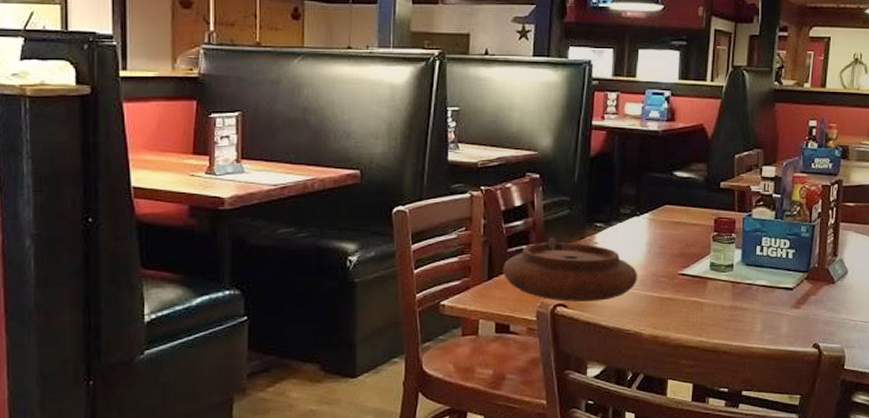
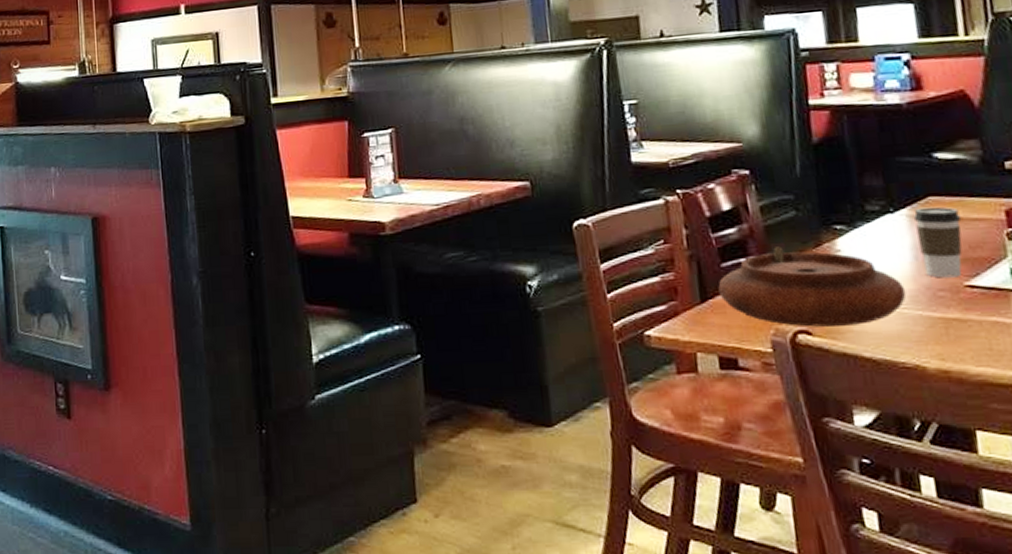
coffee cup: none [652,213,685,268] -> present [913,206,962,278]

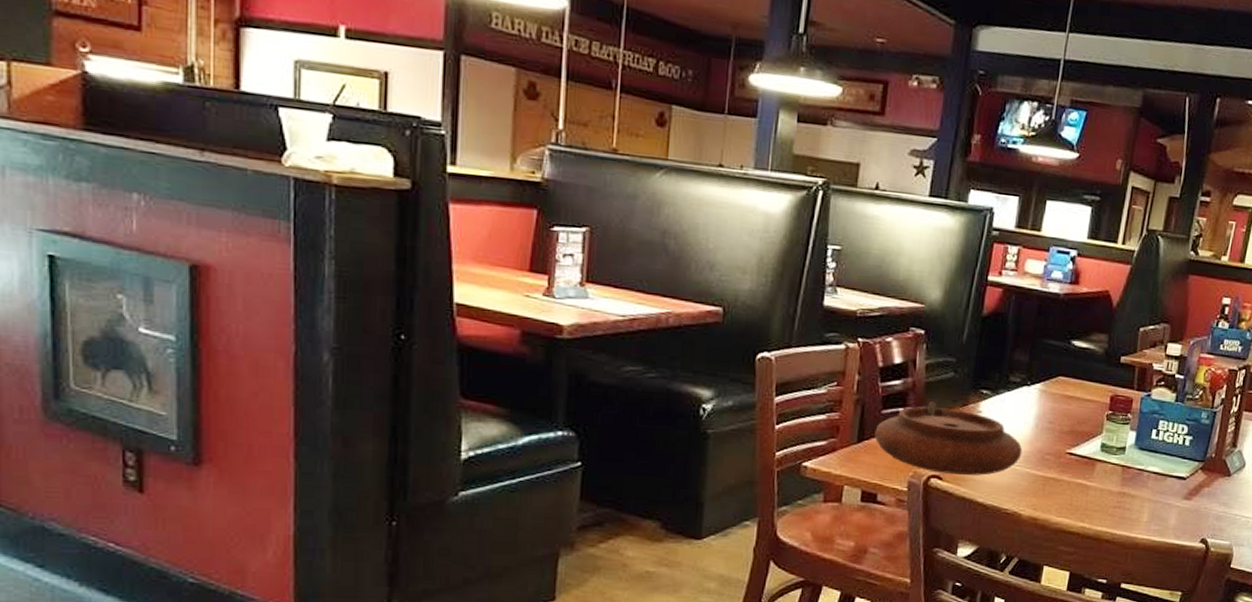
coffee cup: present [913,206,962,278] -> none [1041,384,1079,445]

